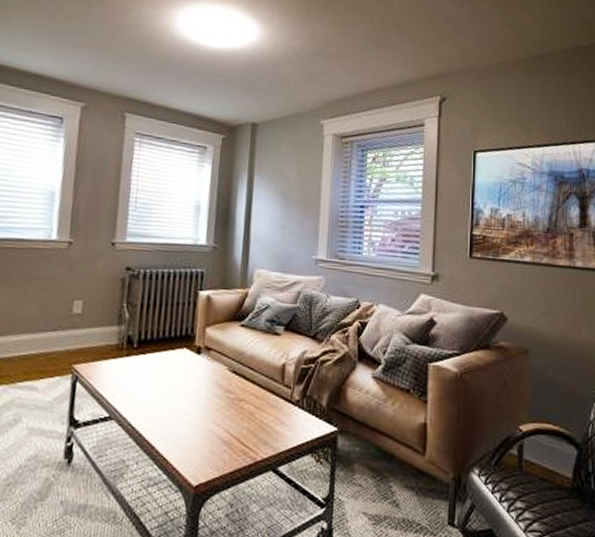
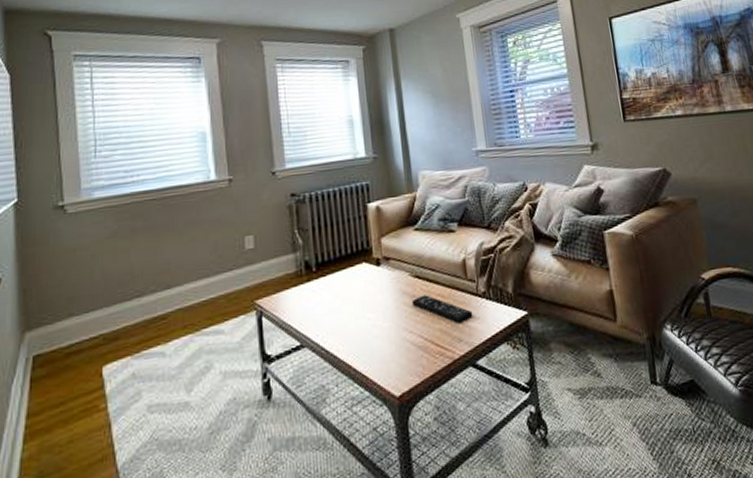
remote control: none [224,391,283,426] -> present [411,295,473,324]

